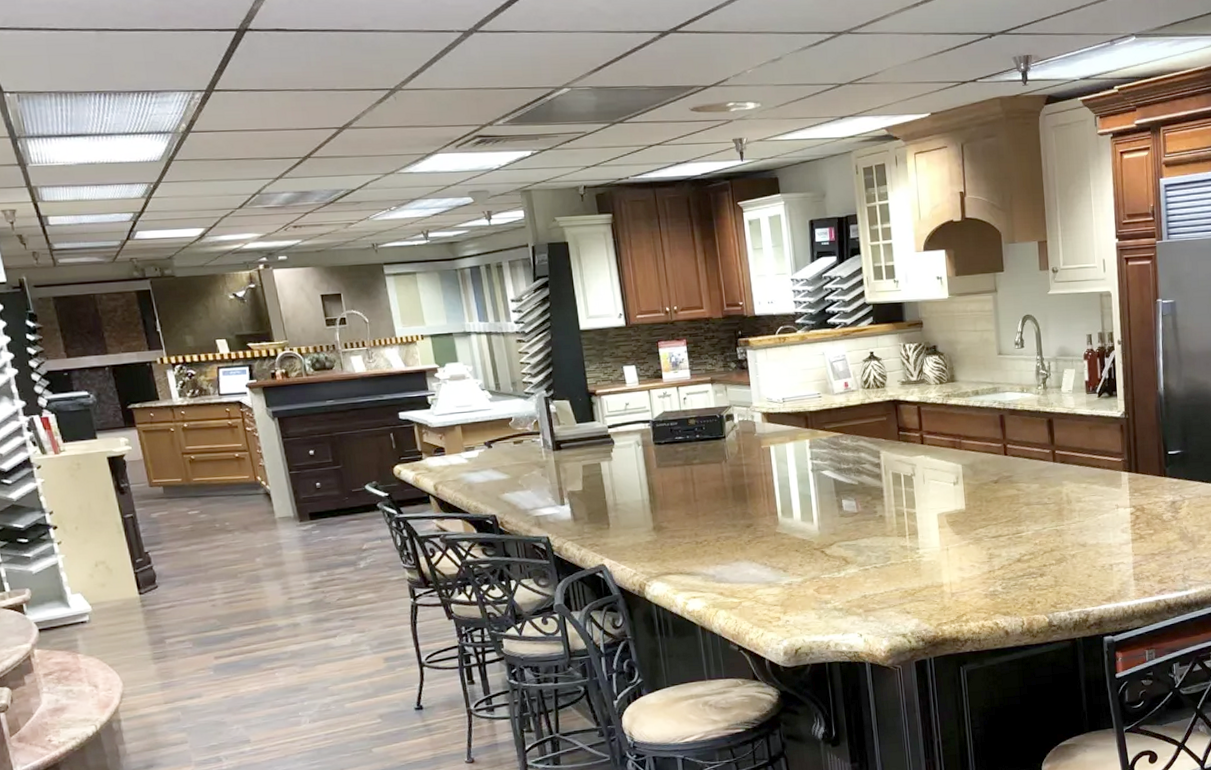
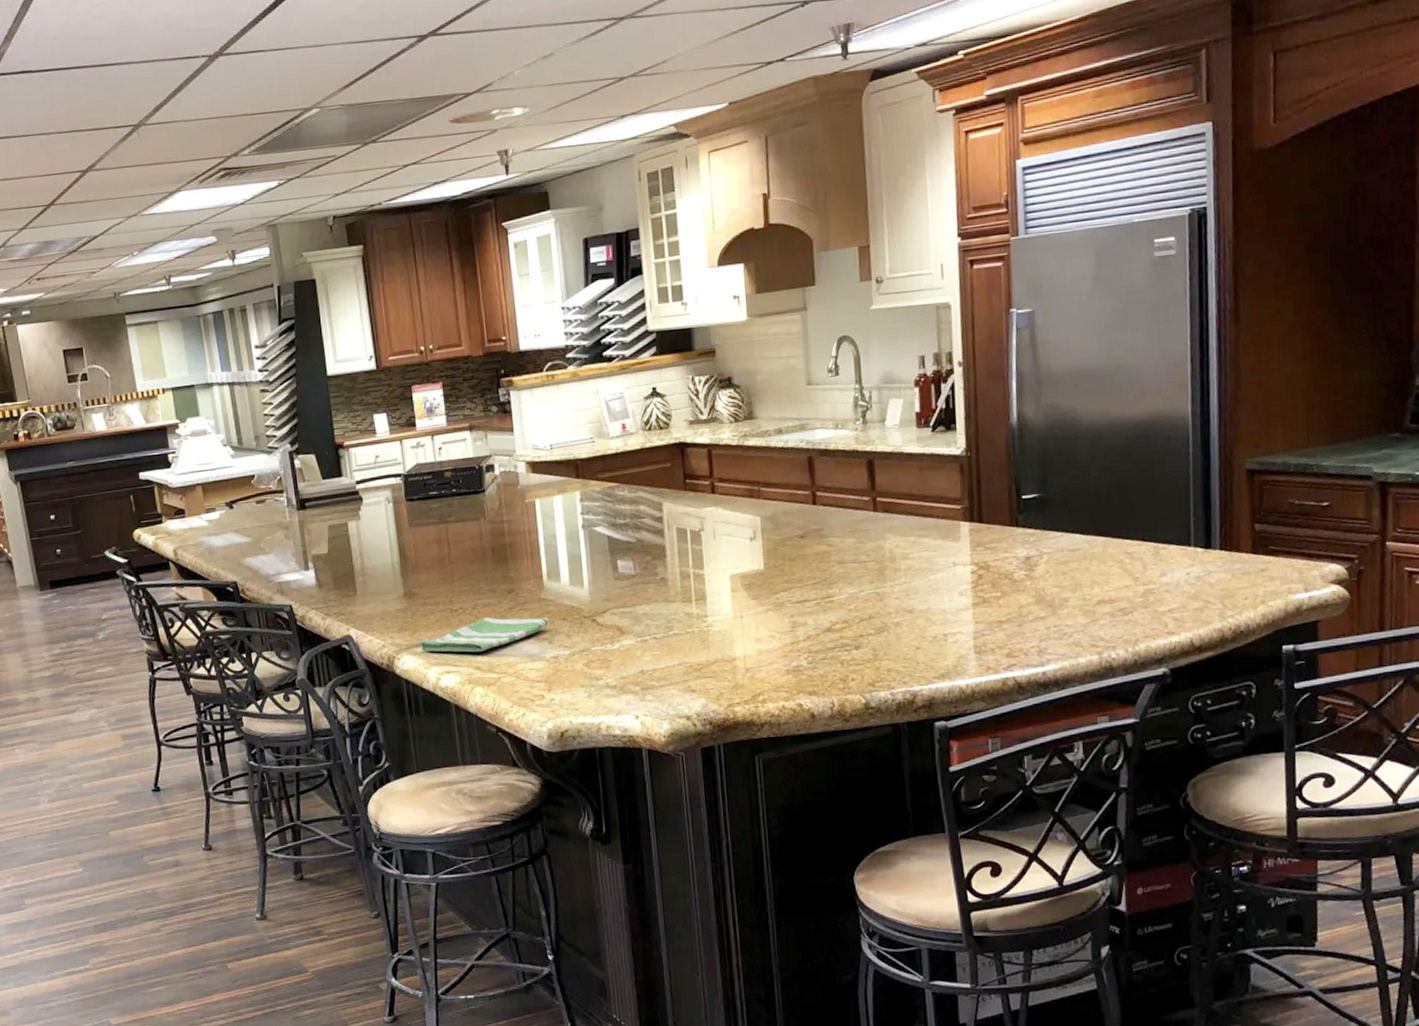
dish towel: none [666,549,784,580] -> present [417,617,549,653]

